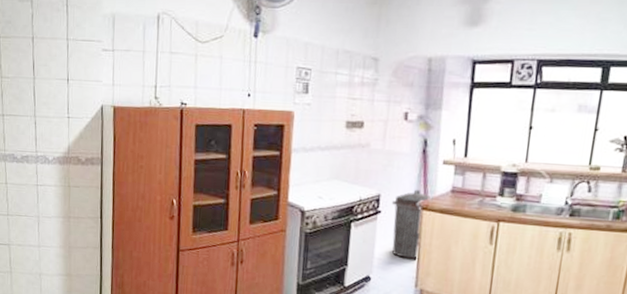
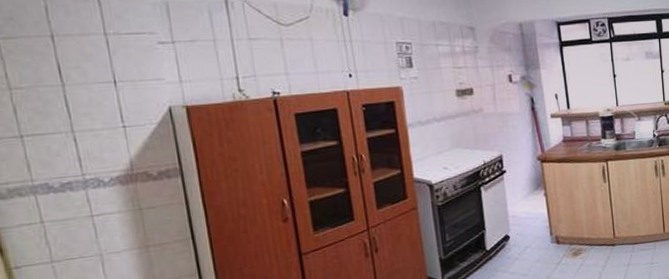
trash can: present [391,189,433,259] -> none [513,144,549,211]

